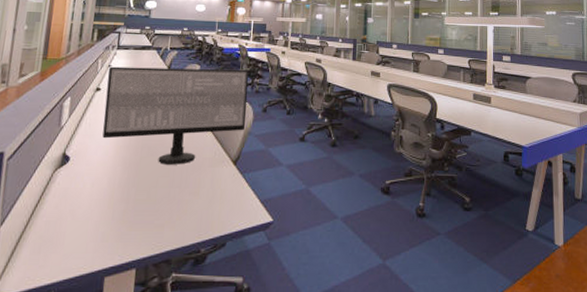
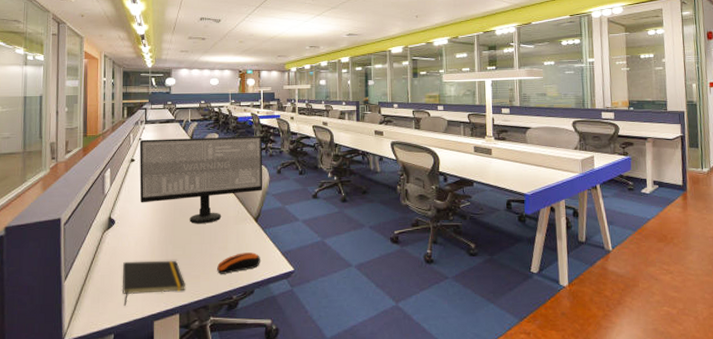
notepad: none [69,205,147,258] -> present [122,260,185,306]
computer mouse: none [185,199,236,223] -> present [217,252,260,274]

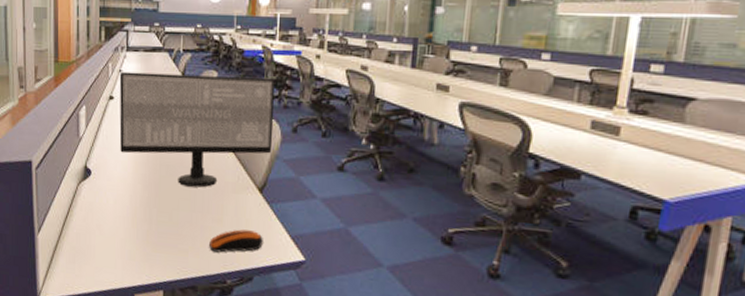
notepad: present [122,260,185,306] -> none [99,220,171,272]

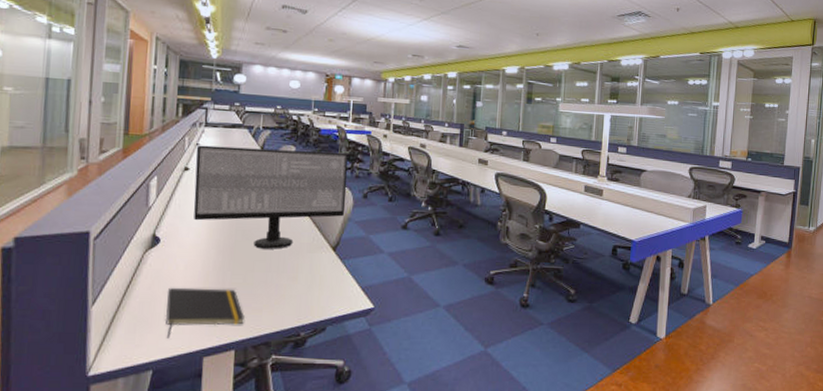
notepad: none [99,220,171,272] -> present [165,287,244,338]
computer mouse: present [209,229,263,253] -> none [284,285,336,308]

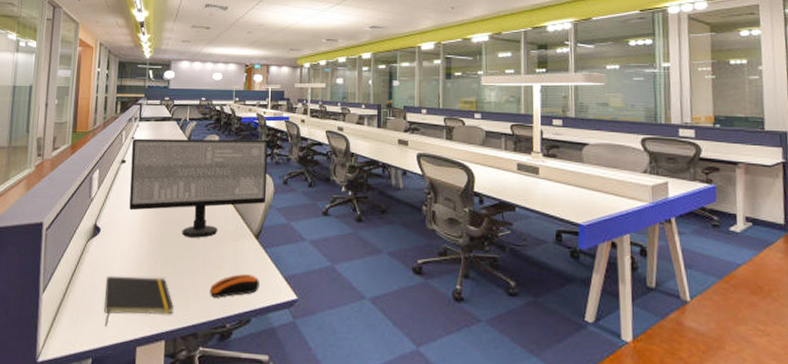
computer mouse: none [284,285,336,308] -> present [210,274,259,298]

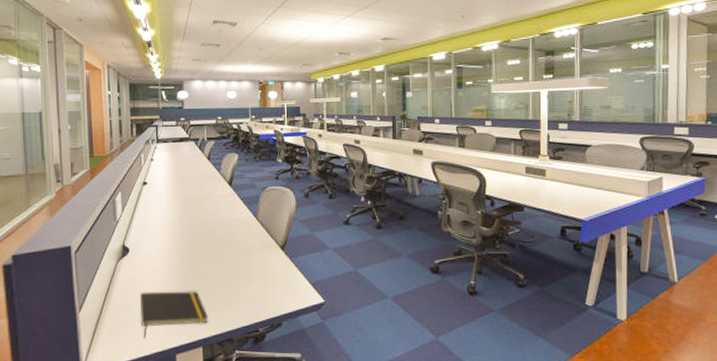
computer monitor: present [129,138,268,238] -> none [151,155,289,252]
computer mouse: present [210,274,259,298] -> none [241,283,288,306]

